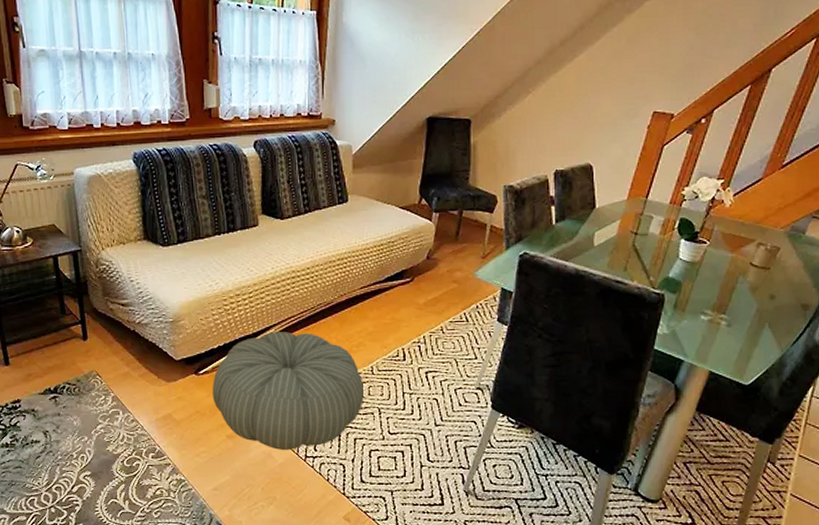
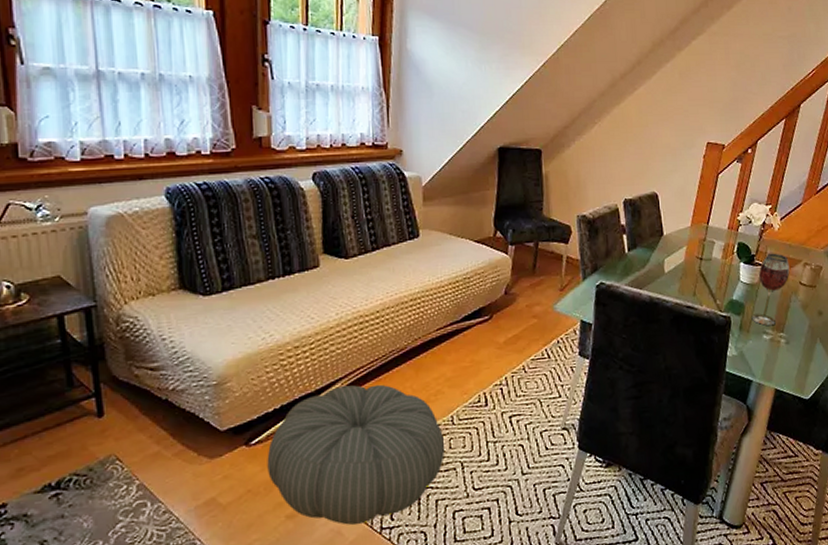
wineglass: none [689,231,740,307] -> present [751,253,790,326]

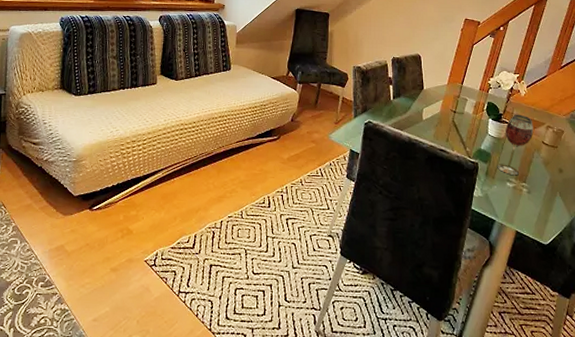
pouf: present [267,384,445,525] -> none [102,175,234,285]

